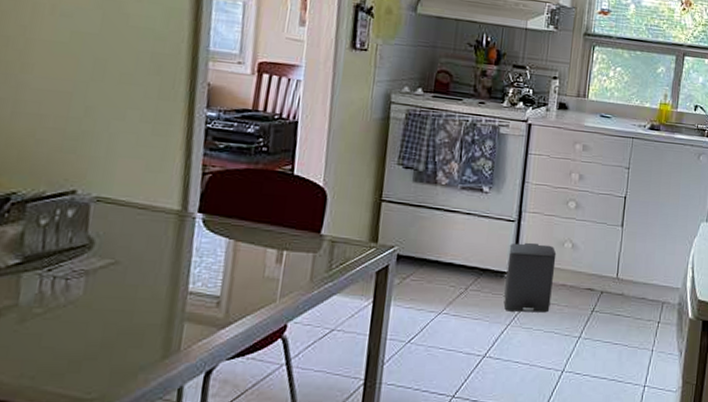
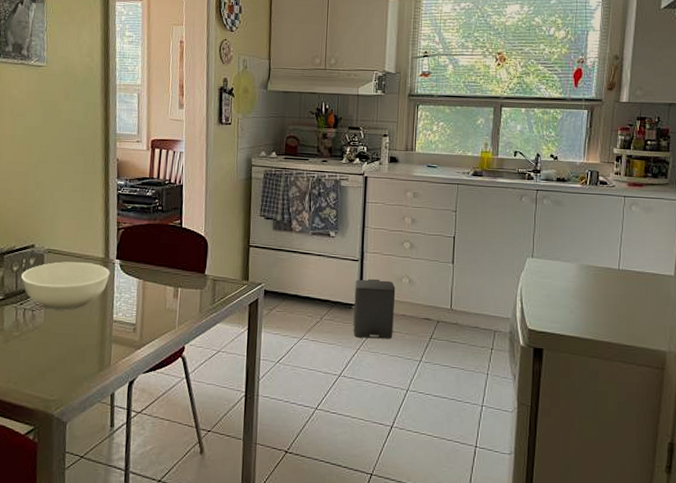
bowl: none [52,214,188,279] -> present [21,261,110,311]

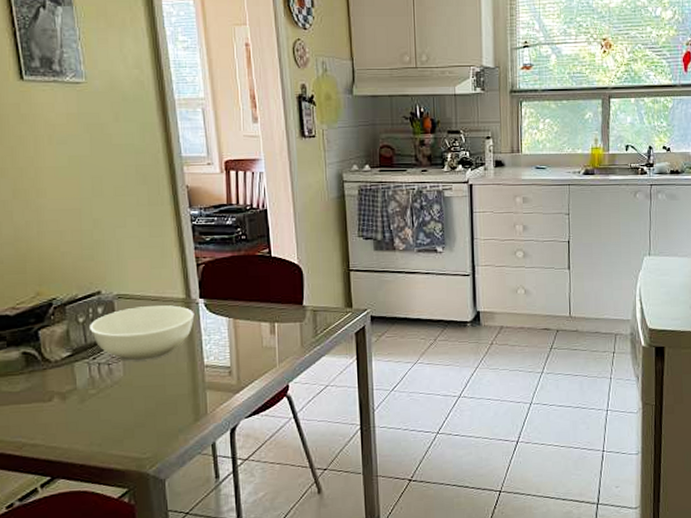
pedal bin: present [353,278,396,339] -> none [468,292,512,356]

